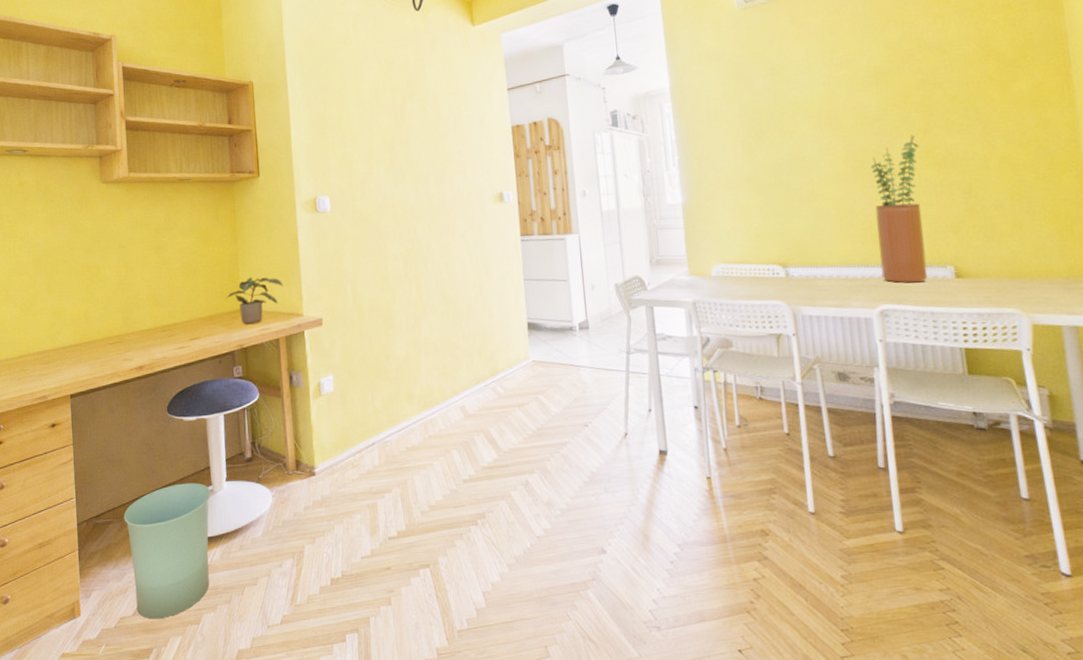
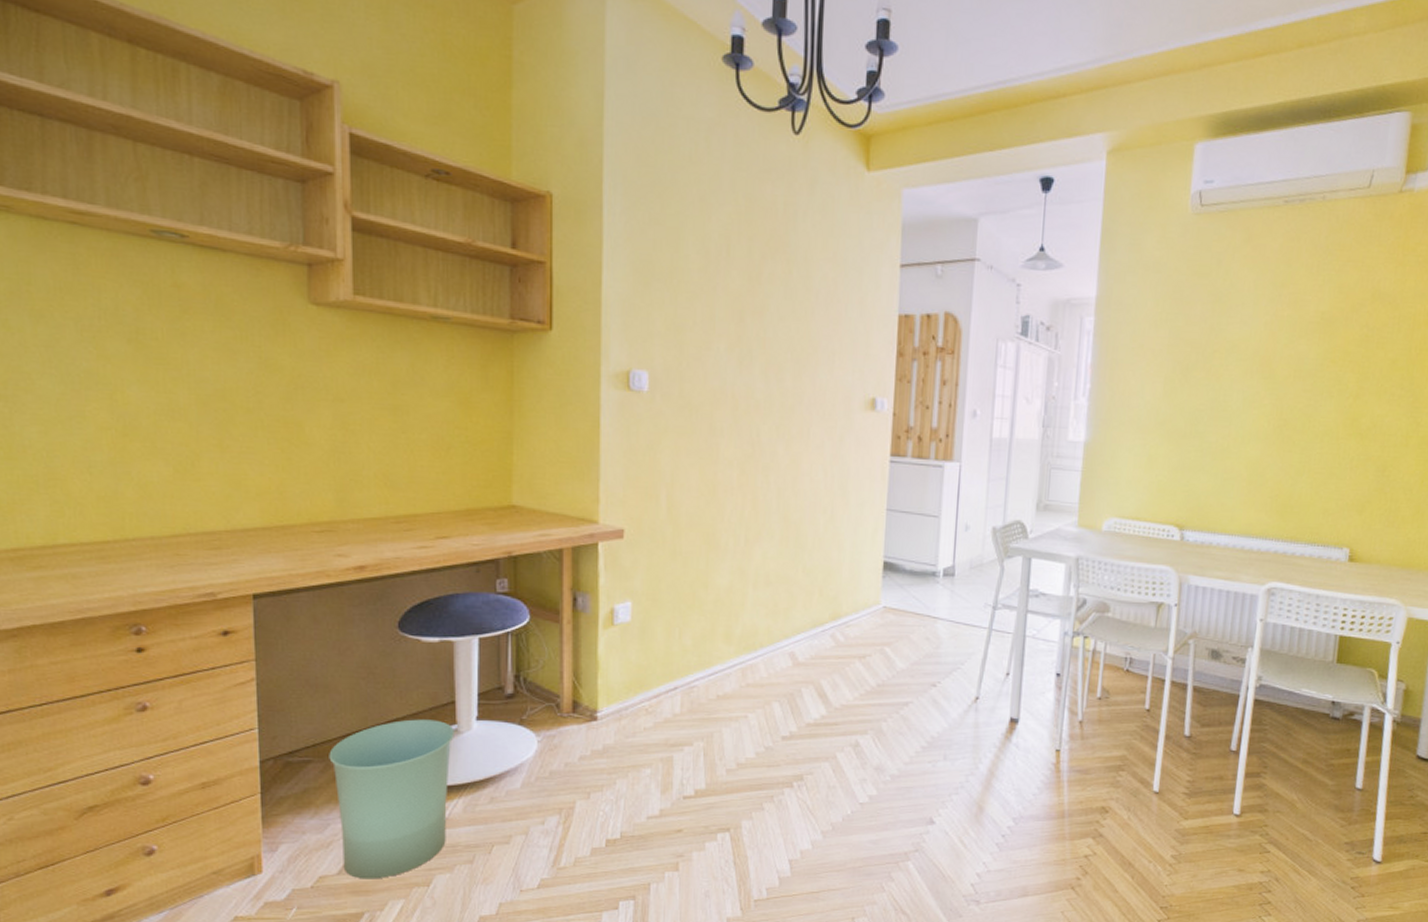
potted plant: present [225,277,284,325] -> none [491,465,575,527]
vase: present [870,134,928,284] -> none [1277,398,1347,562]

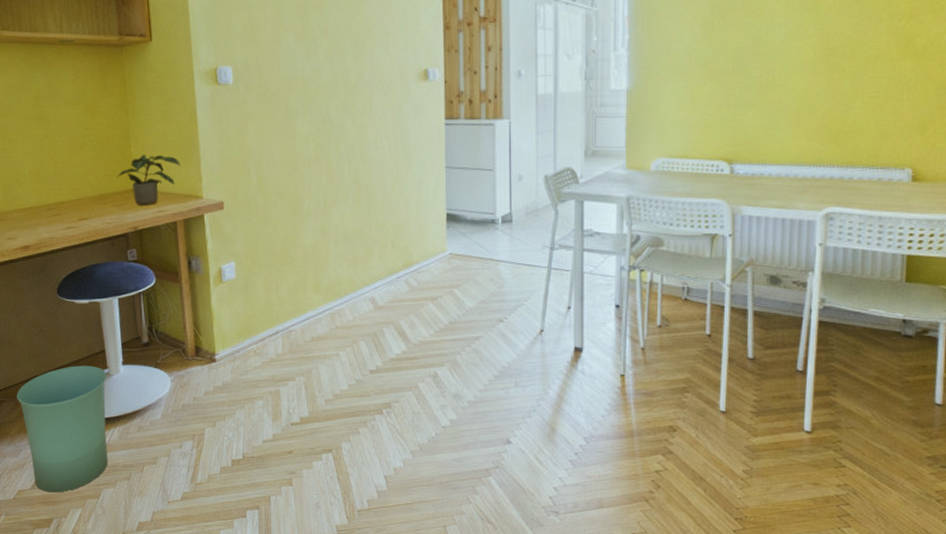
potted plant: none [491,465,575,527] -> present [117,155,181,206]

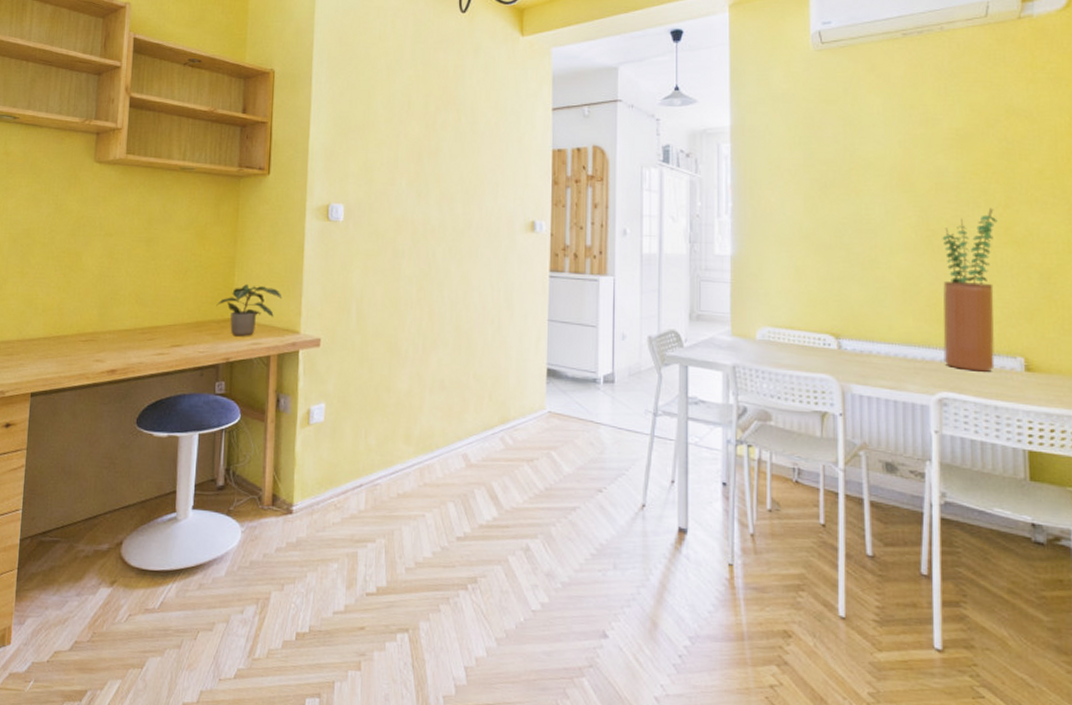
waste bin: present [16,365,108,493] -> none [73,506,174,658]
vase: none [833,20,900,185] -> present [942,207,998,372]

